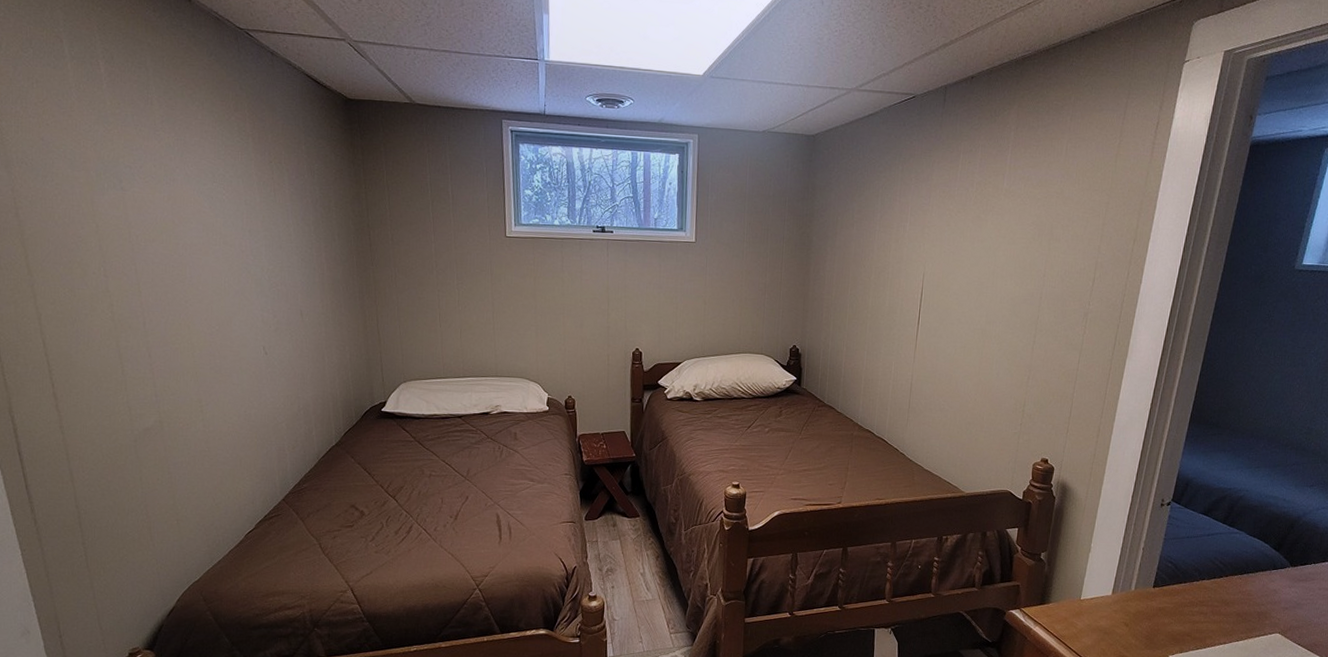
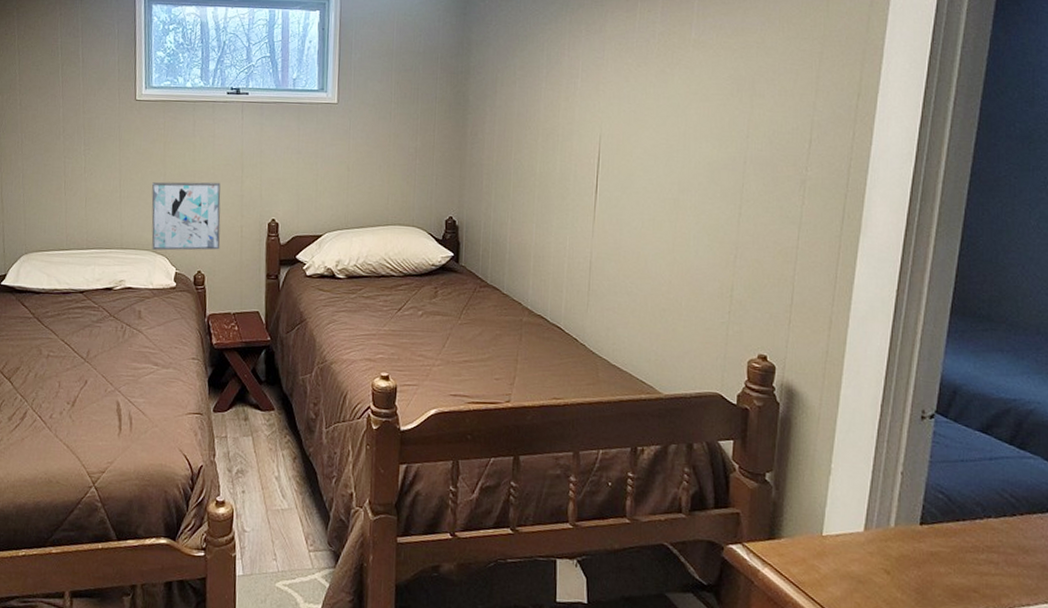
wall art: none [523,314,589,378] -> present [151,181,221,251]

